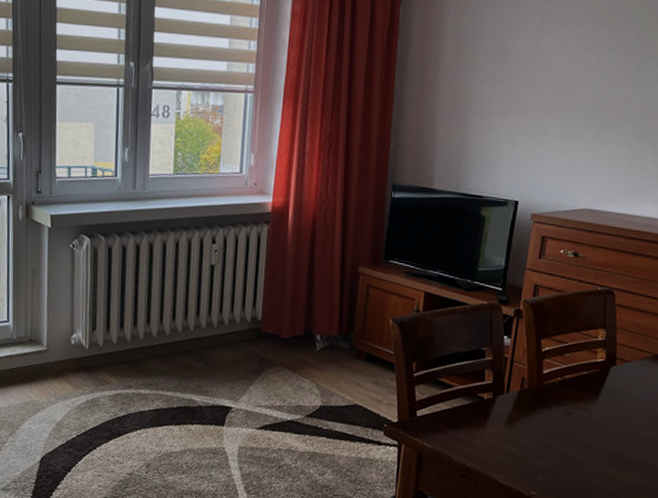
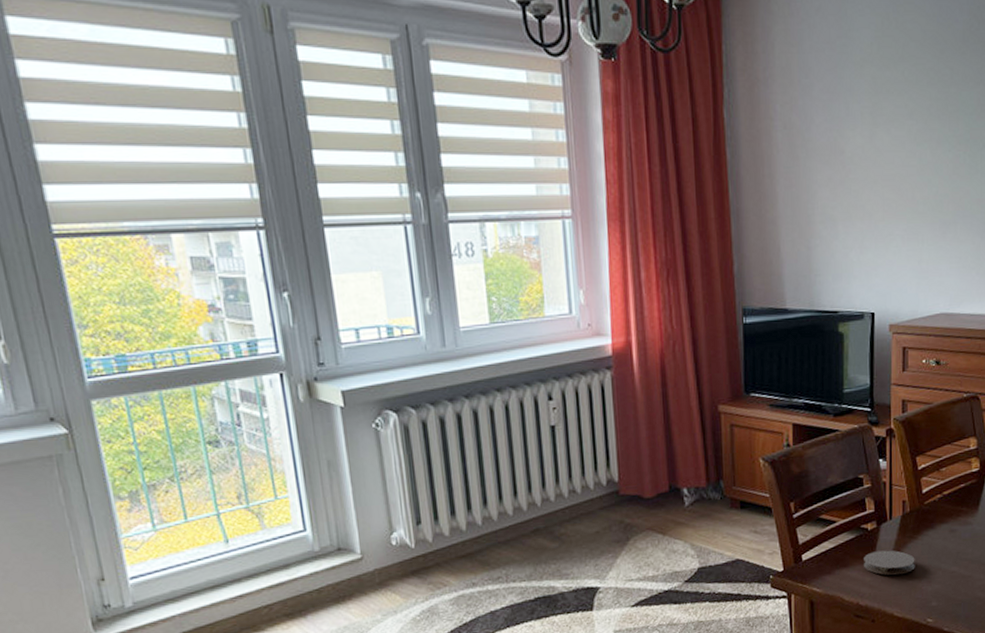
coaster: none [475,419,527,446] -> present [864,550,915,576]

